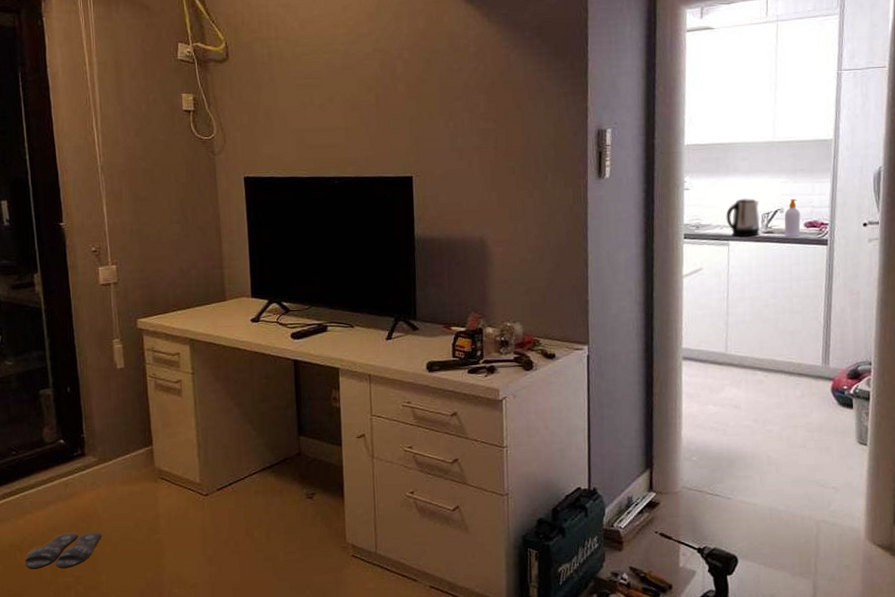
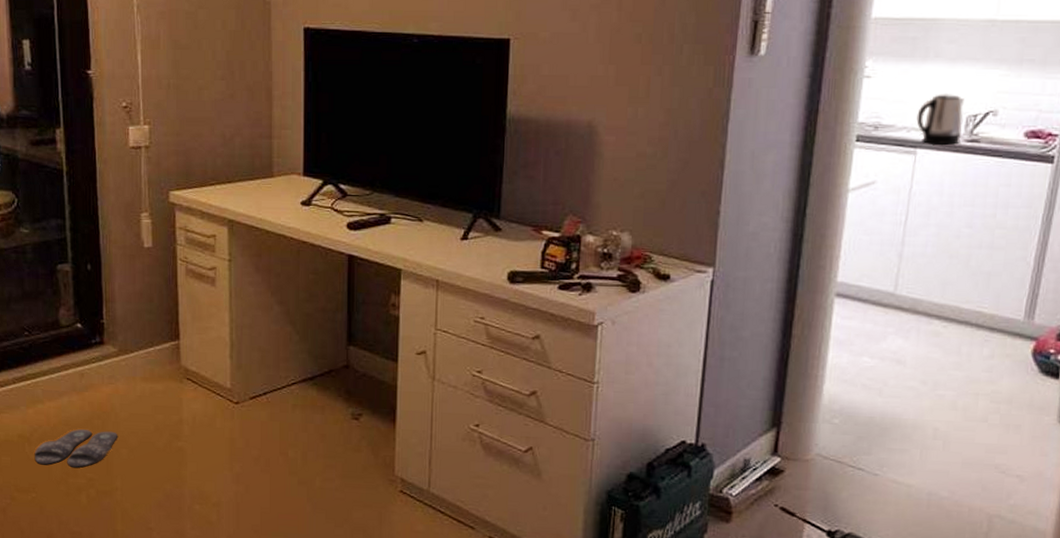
soap bottle: present [784,199,801,238] -> none [995,99,1021,150]

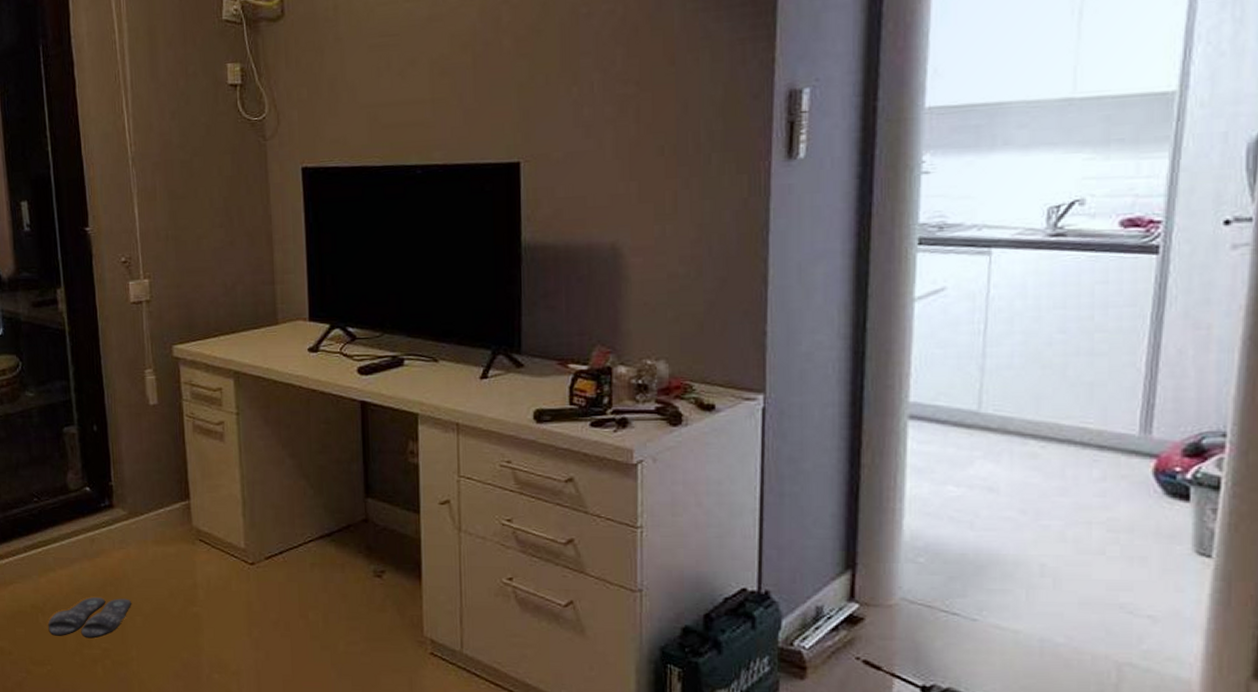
kettle: present [916,92,964,146] -> none [988,183,1043,243]

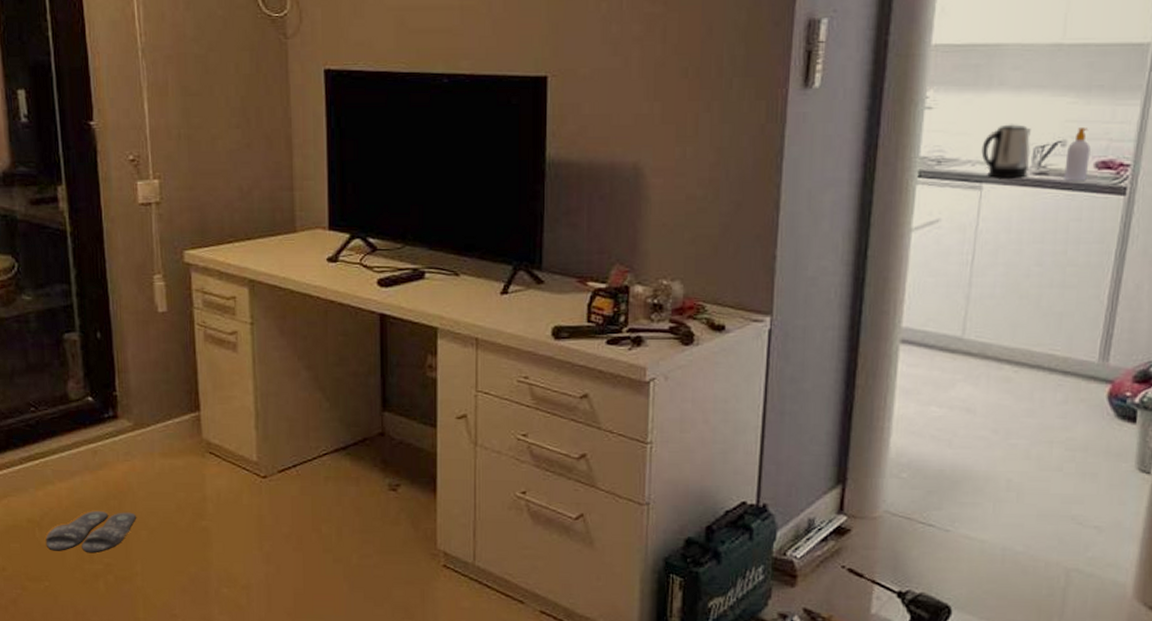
kettle: none [988,183,1043,243] -> present [981,123,1031,180]
soap bottle: none [1085,184,1113,243] -> present [1064,128,1091,182]

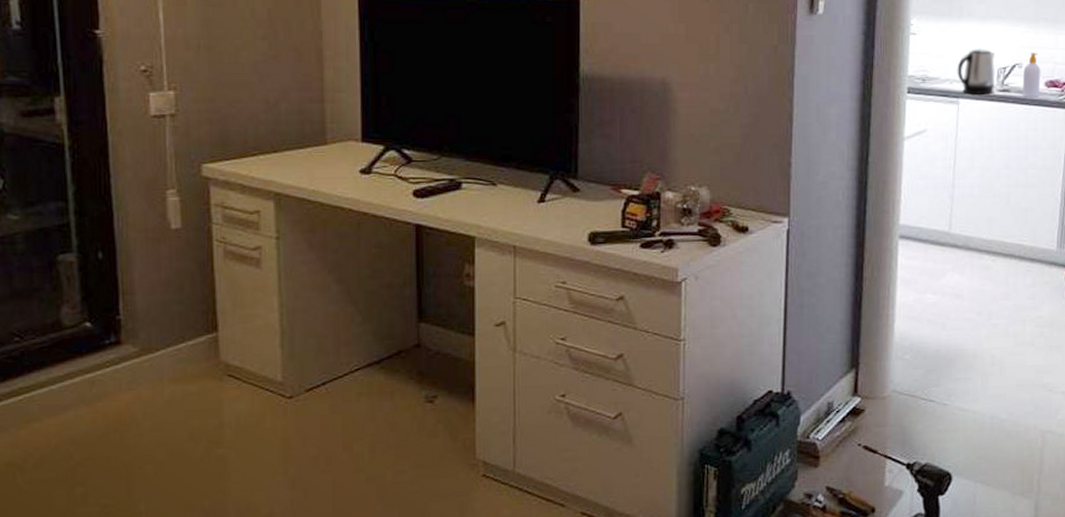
slippers: present [45,511,136,552] -> none [28,446,140,496]

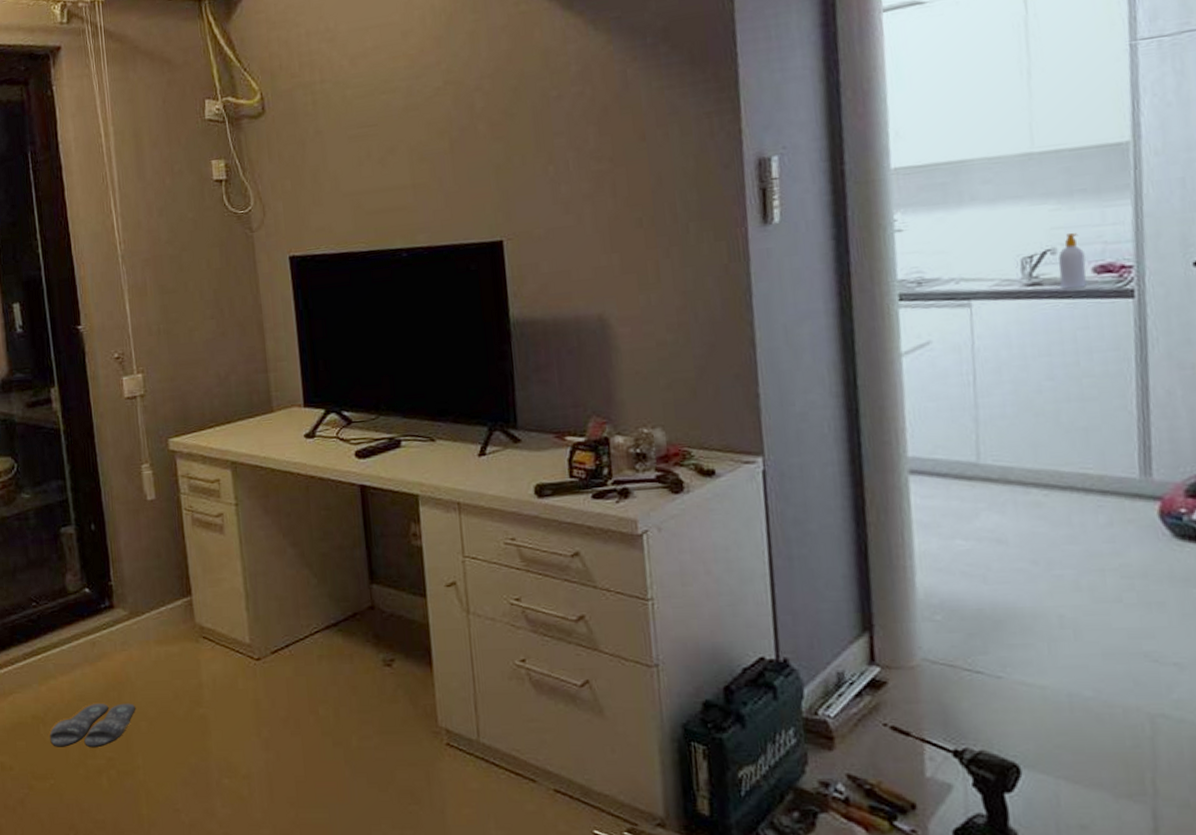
slippers: none [28,446,140,496] -> present [49,703,135,747]
kettle: present [957,48,995,96] -> none [963,236,1020,294]

